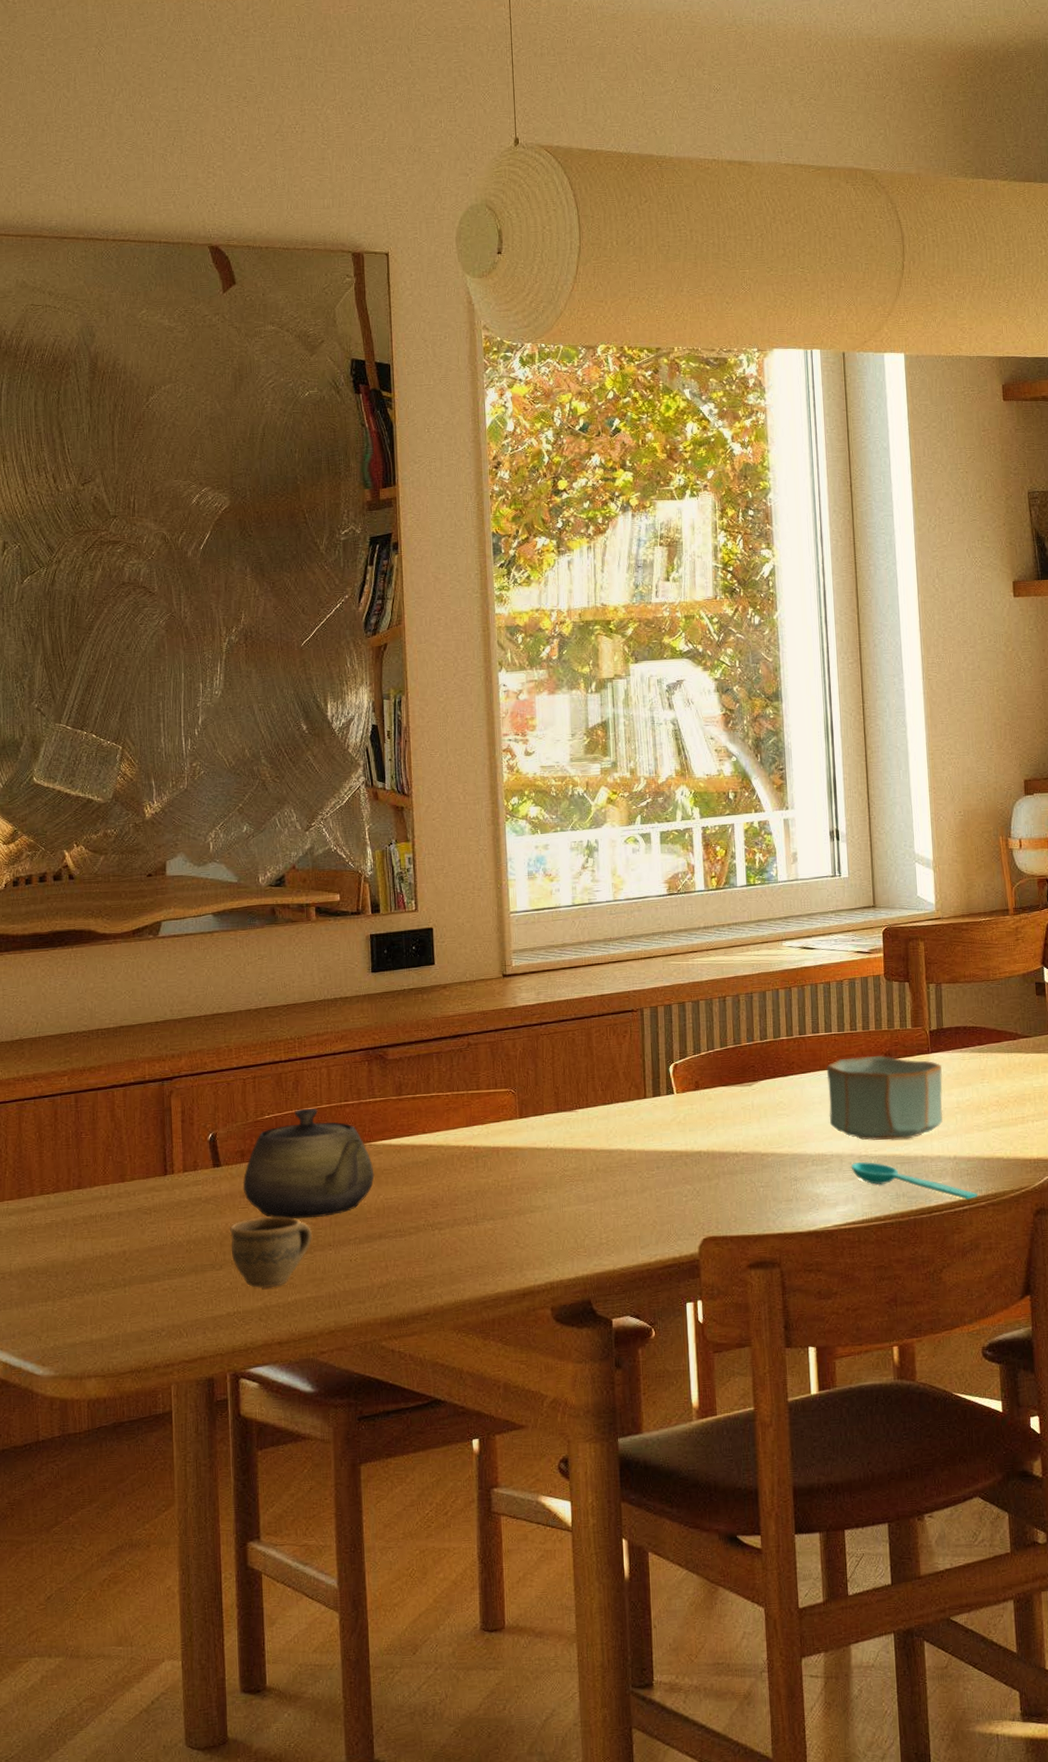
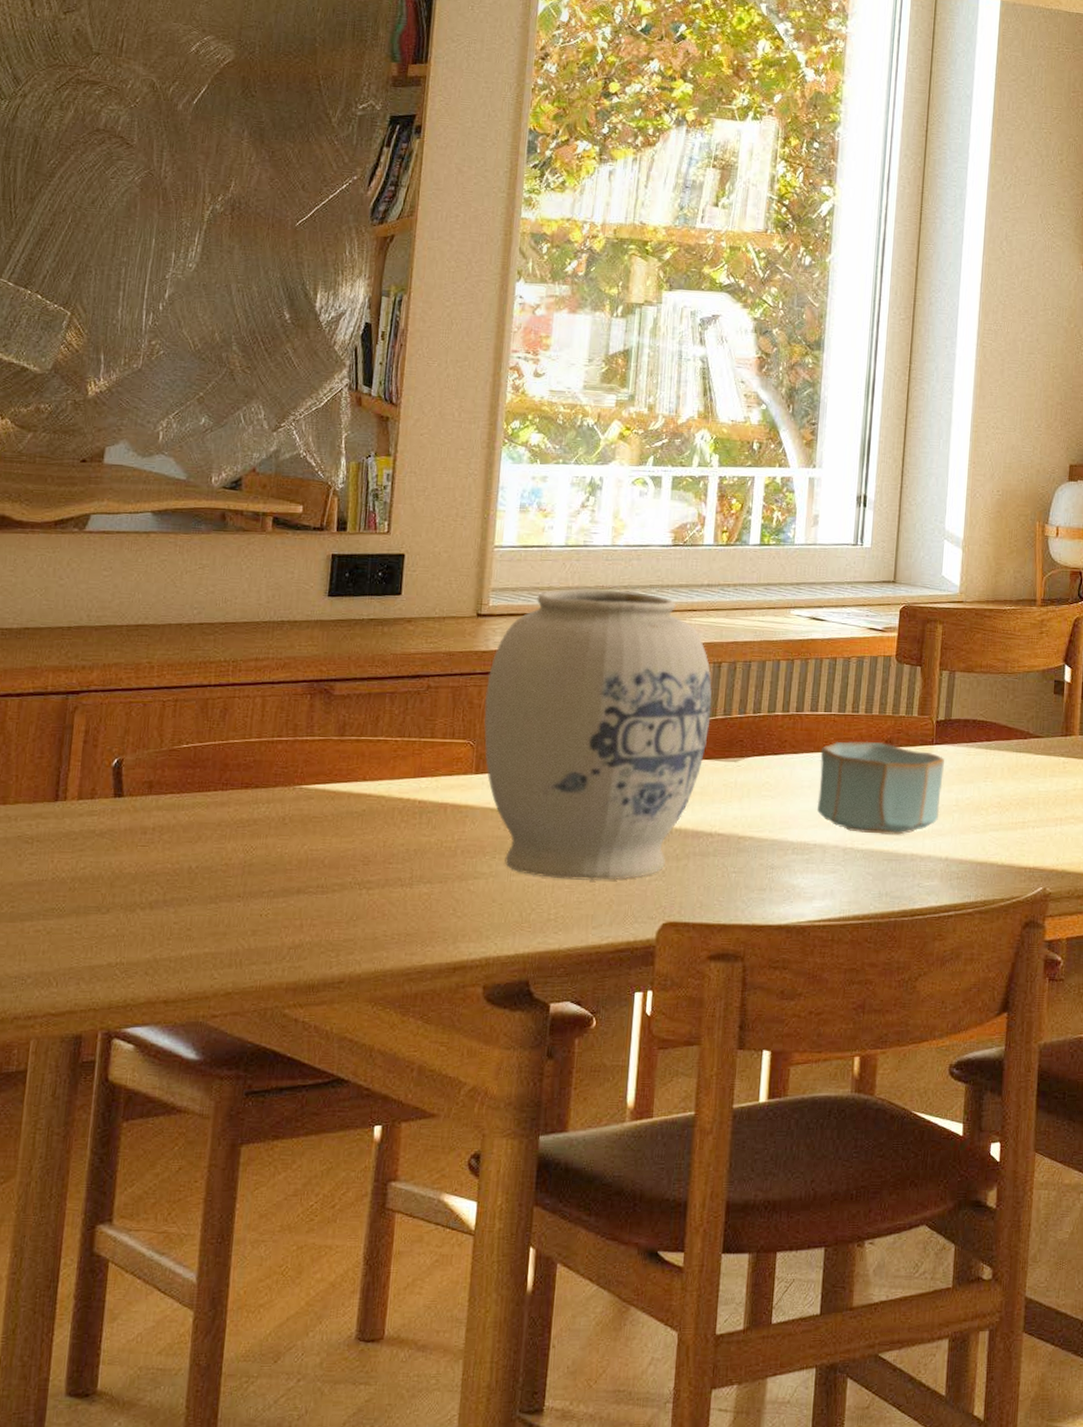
cup: present [230,1216,313,1288] -> none [122,858,221,939]
teapot: present [242,1108,375,1219] -> none [145,740,302,865]
vase: none [519,940,722,1206] -> present [484,588,712,881]
spoon: present [851,1161,978,1200] -> none [833,854,966,905]

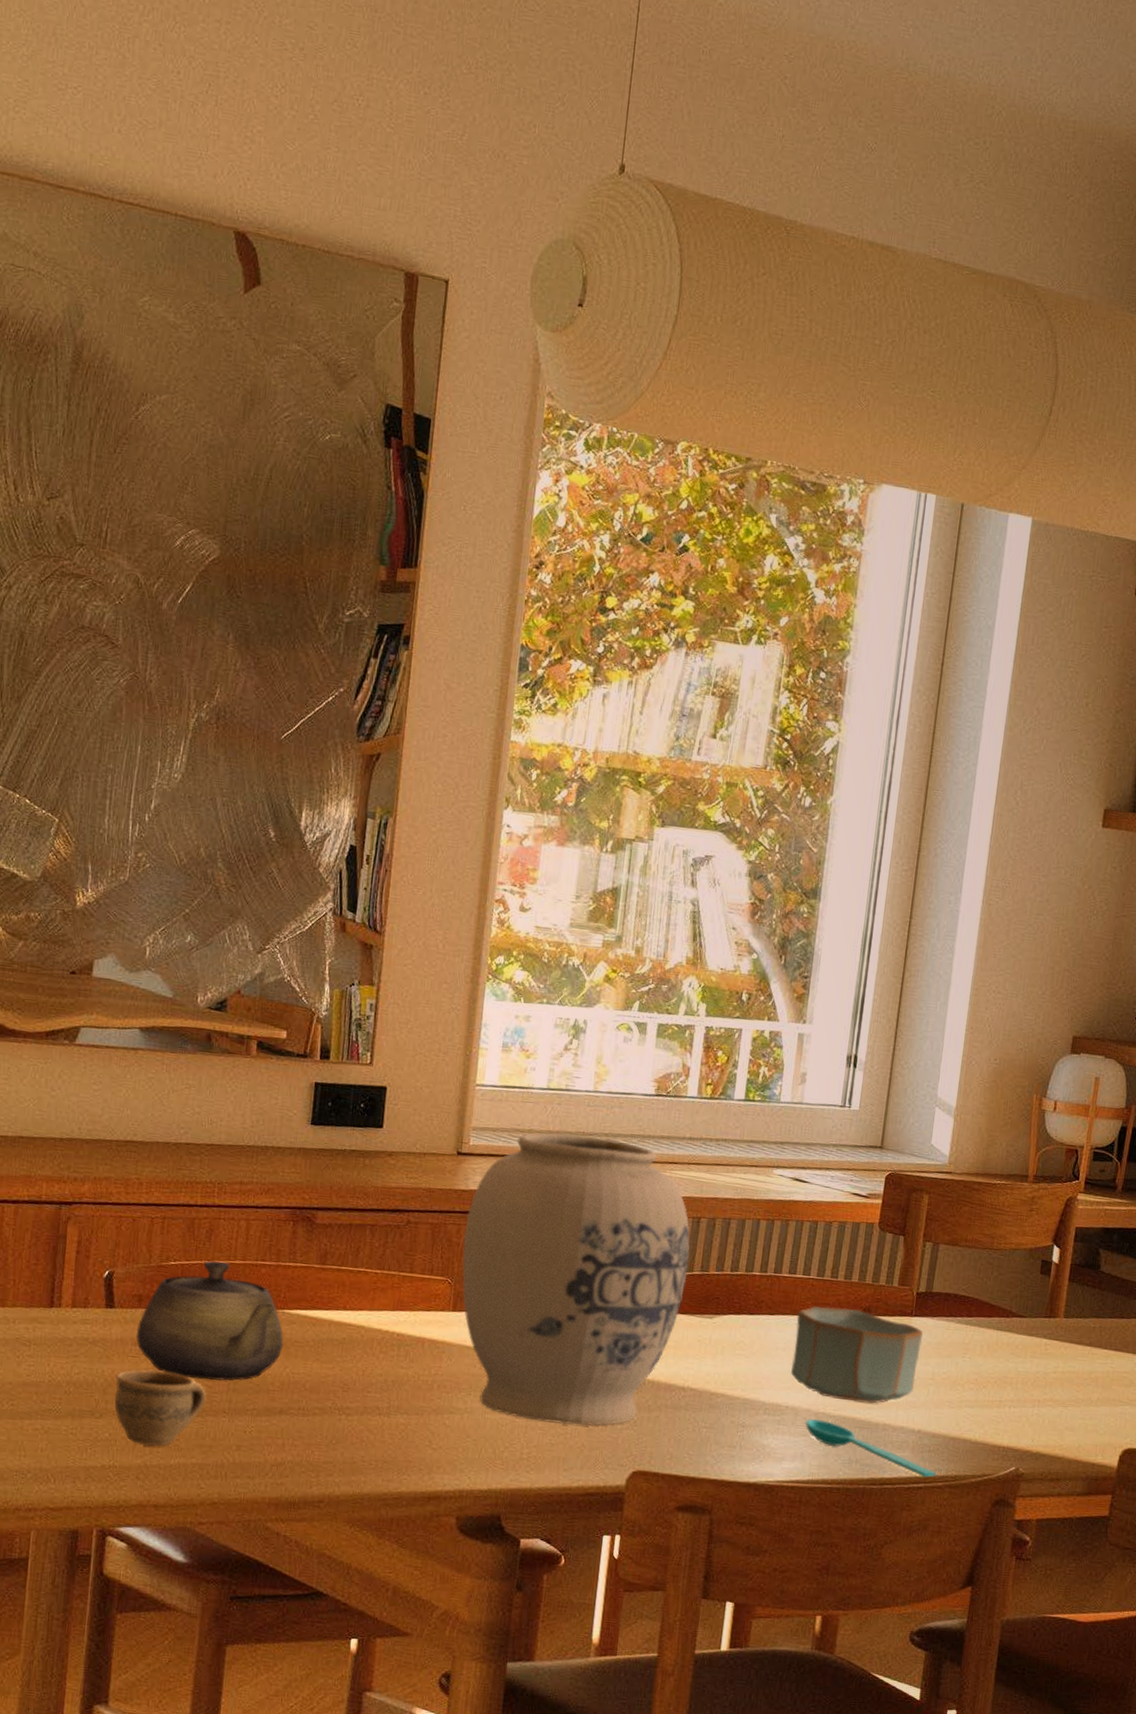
cup: none [122,858,221,939] -> present [114,1369,207,1447]
teapot: none [145,740,302,865] -> present [135,1260,284,1382]
spoon: none [833,854,966,905] -> present [805,1418,937,1478]

